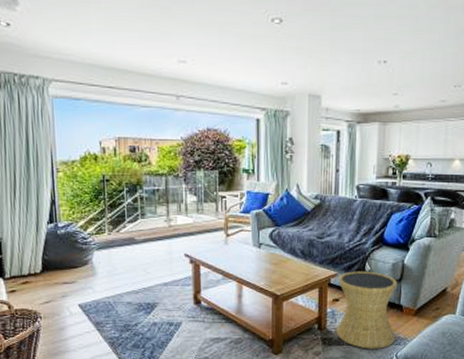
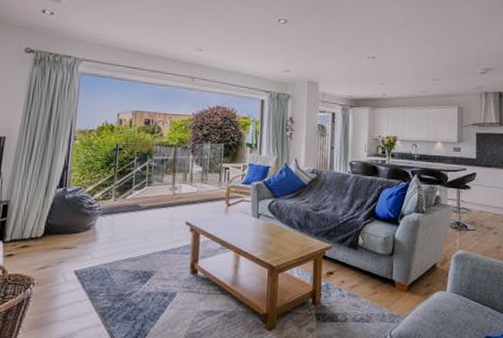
side table: present [336,271,398,349] -> none [330,244,390,327]

